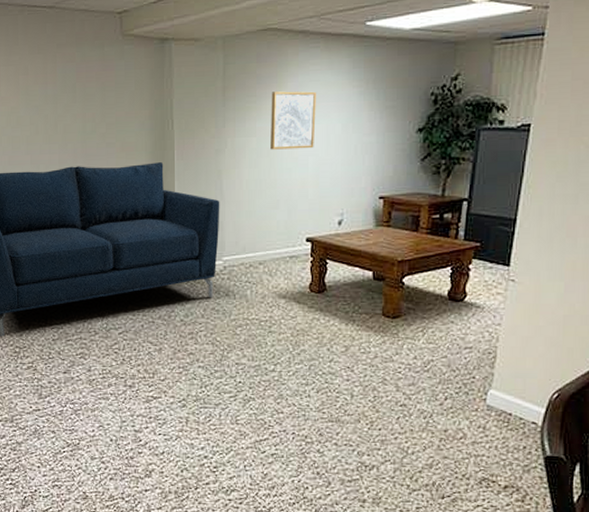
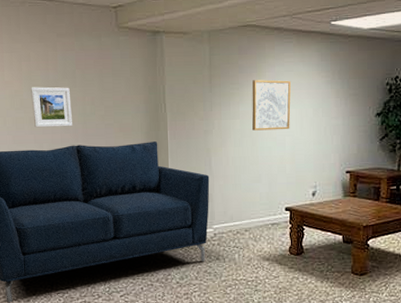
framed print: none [28,102,71,148] -> present [31,87,72,128]

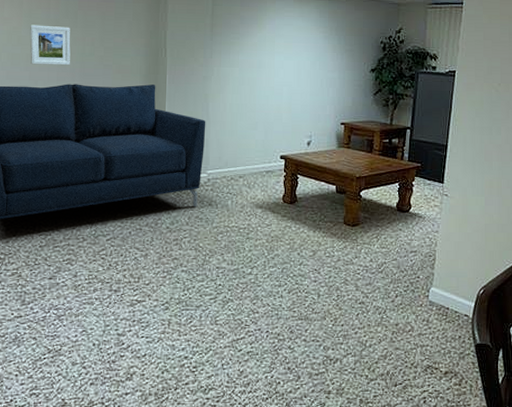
wall art: present [252,80,291,131] -> none [251,31,291,80]

